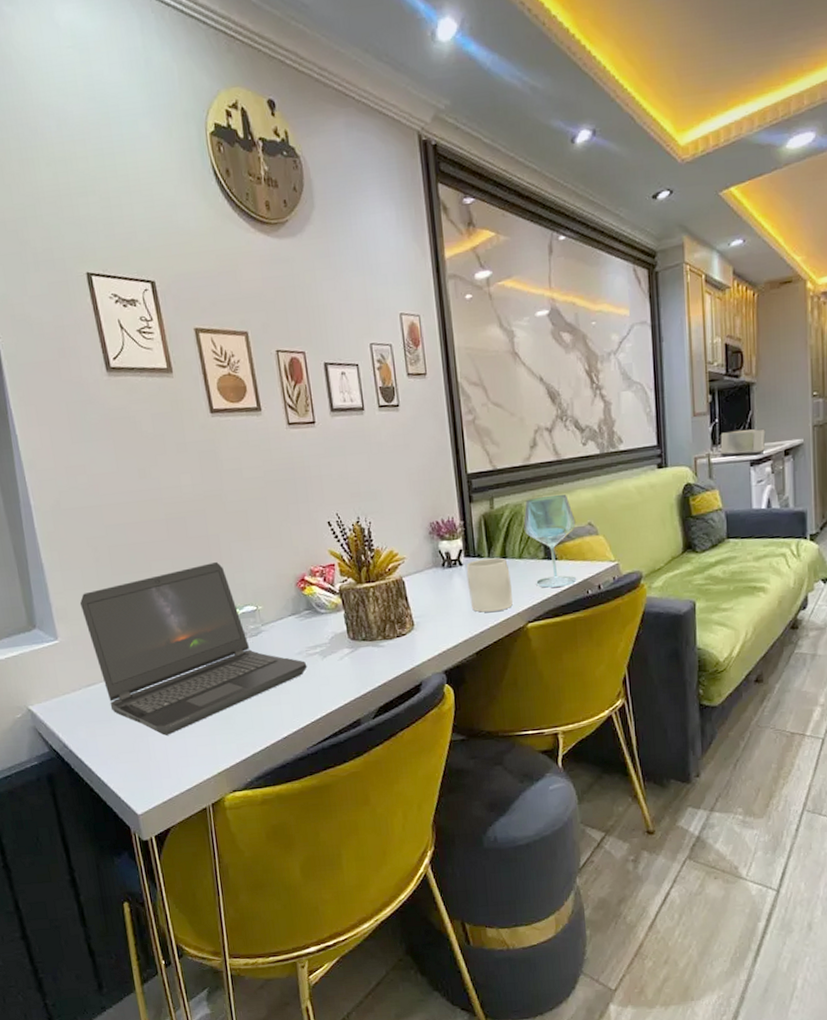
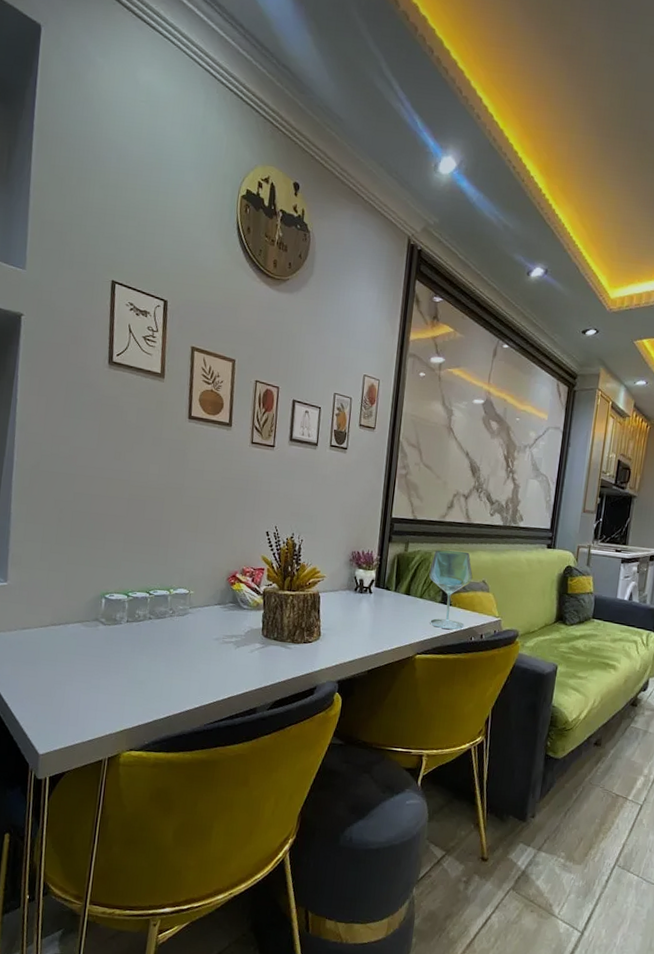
laptop computer: present [79,561,307,736] -> none [34,544,221,688]
mug: present [466,557,513,613] -> none [372,591,410,639]
toaster: present [718,428,766,457] -> none [599,530,638,555]

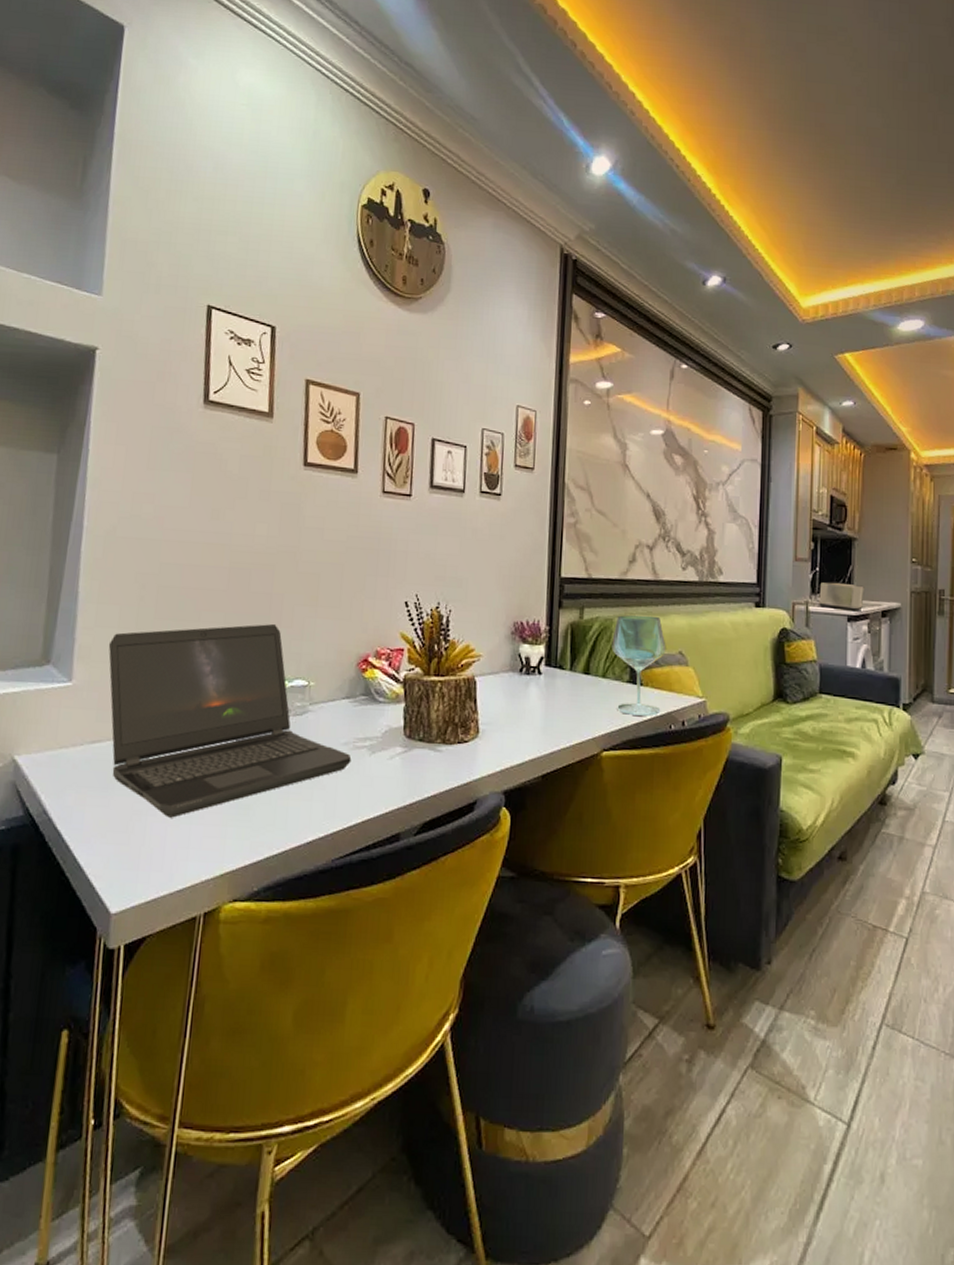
laptop computer: none [34,544,221,688] -> present [108,623,352,818]
toaster: none [599,530,638,555] -> present [818,581,864,612]

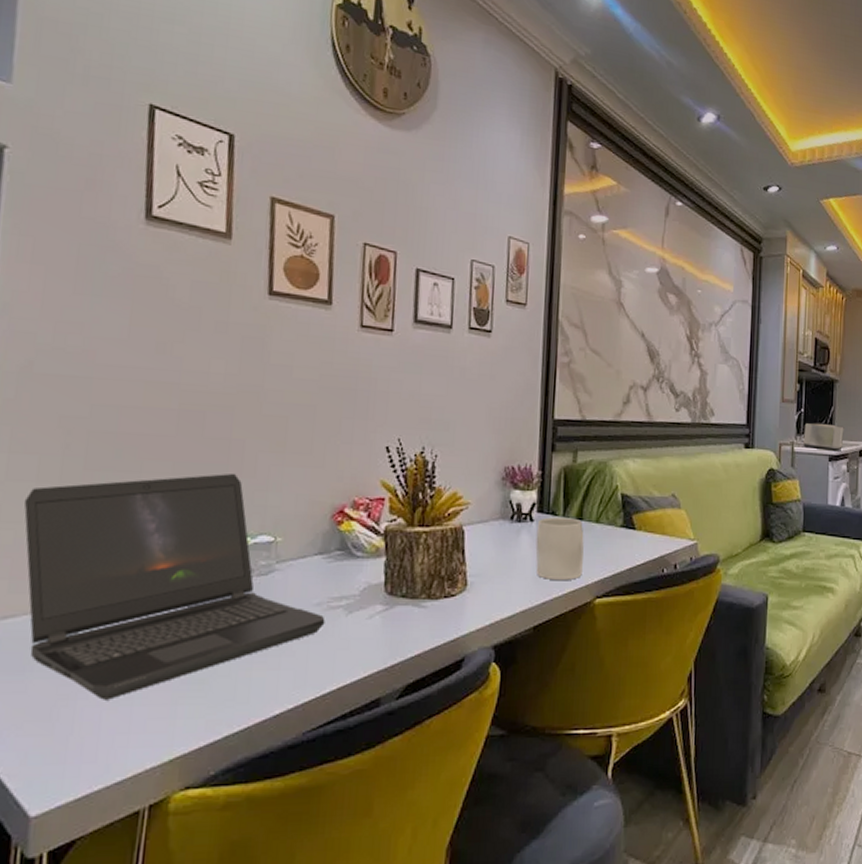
mug: none [543,671,591,733] -> present [535,517,584,581]
wine glass: present [611,615,666,716] -> none [605,457,660,561]

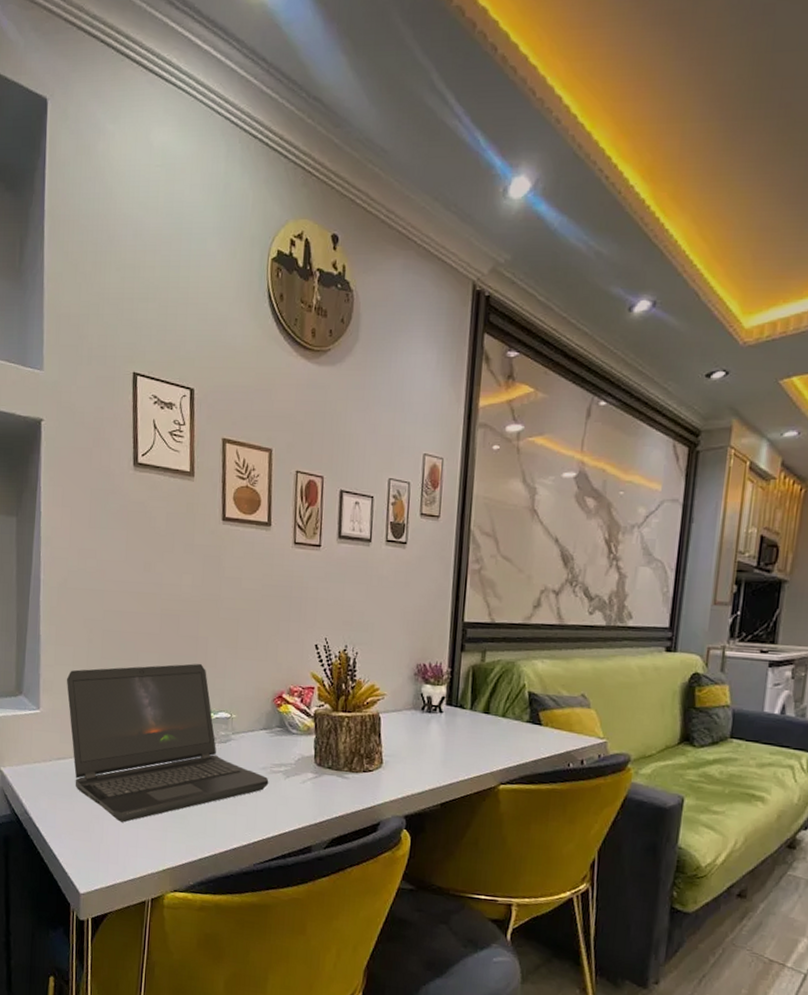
mug: present [535,517,584,581] -> none [443,710,490,767]
toaster: present [803,422,844,451] -> none [737,625,792,657]

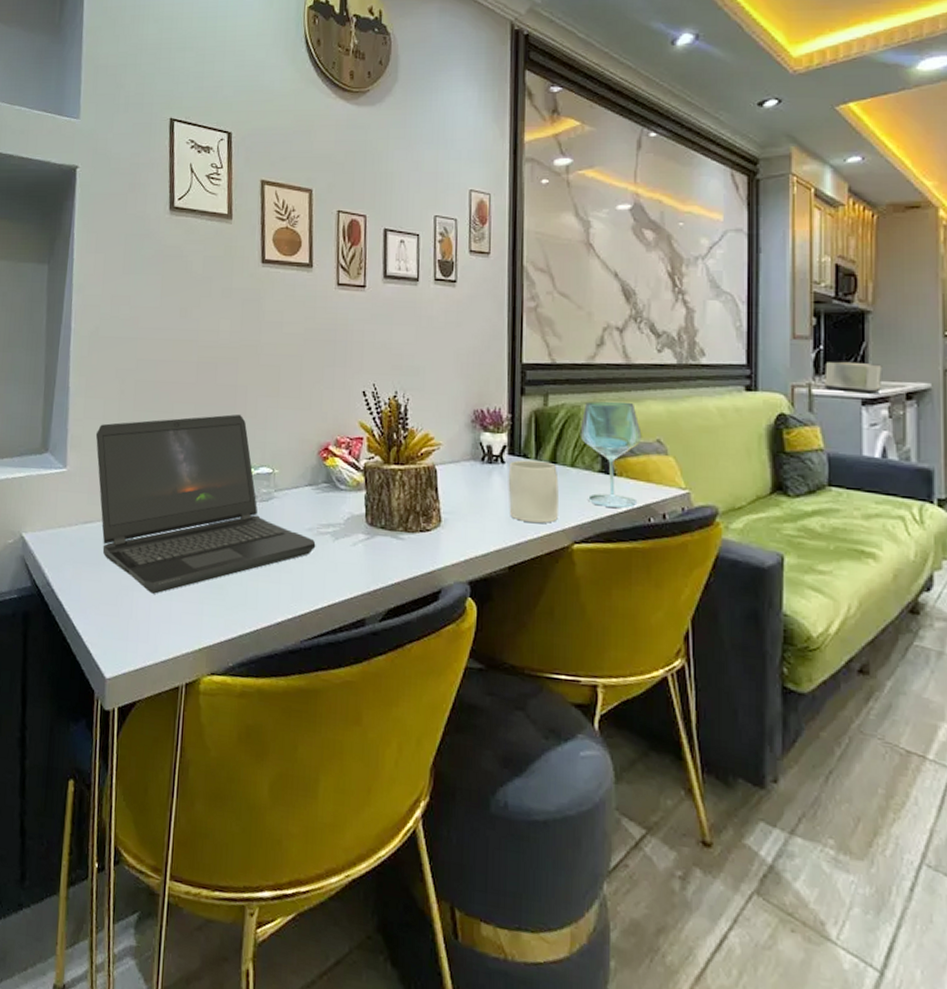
mug: none [443,710,490,767] -> present [507,460,559,524]
wine glass: none [512,658,569,754] -> present [580,401,642,508]
toaster: none [737,625,792,657] -> present [823,360,883,394]

